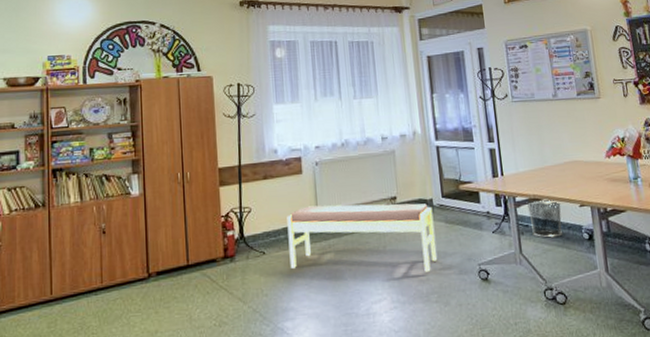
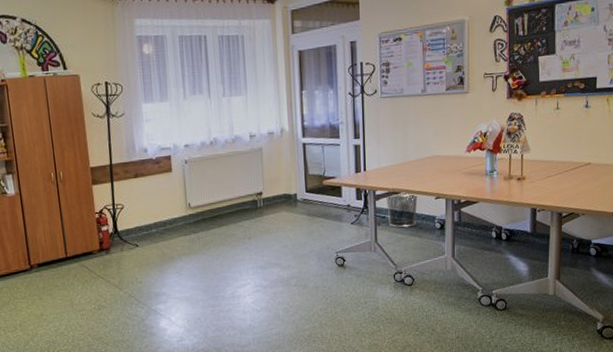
bench: present [287,203,438,272] -> none [158,198,299,260]

